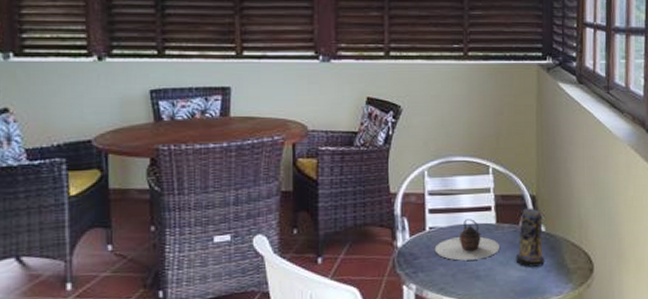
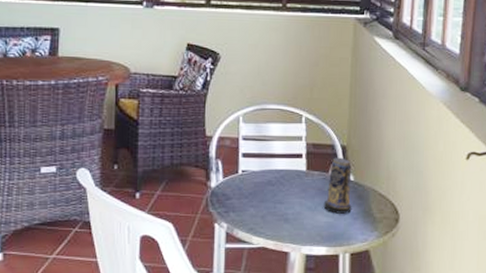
teapot: present [434,219,500,261] -> none [246,165,309,204]

